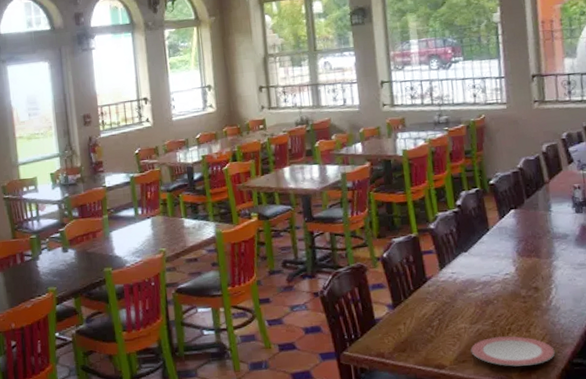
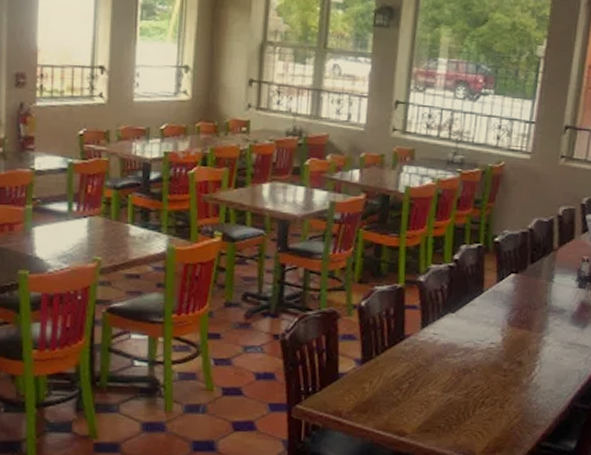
plate: present [470,336,555,367] -> none [437,409,525,443]

